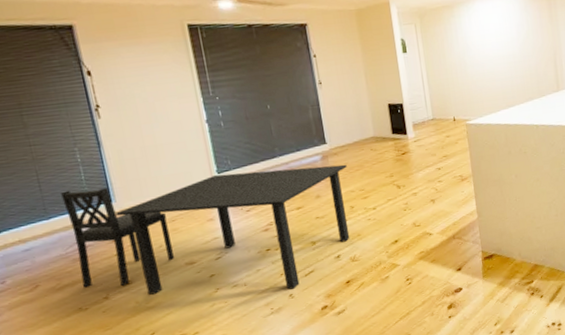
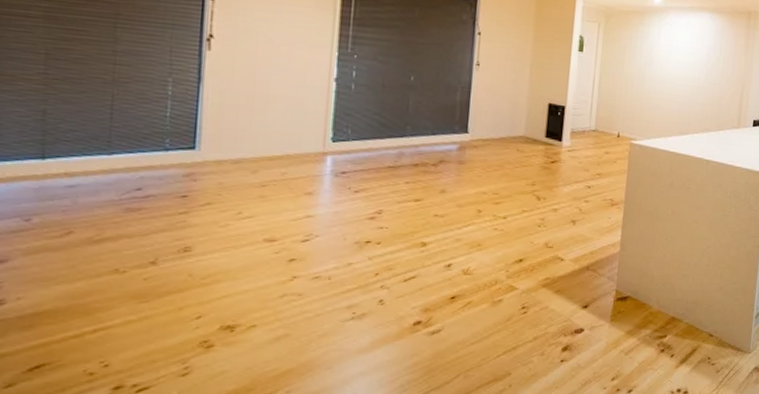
dining set: present [61,164,350,295] -> none [129,125,485,294]

